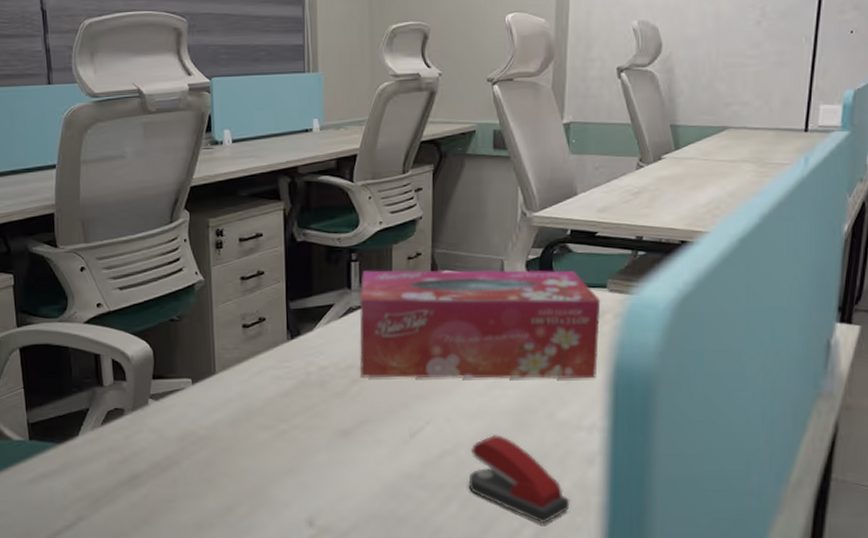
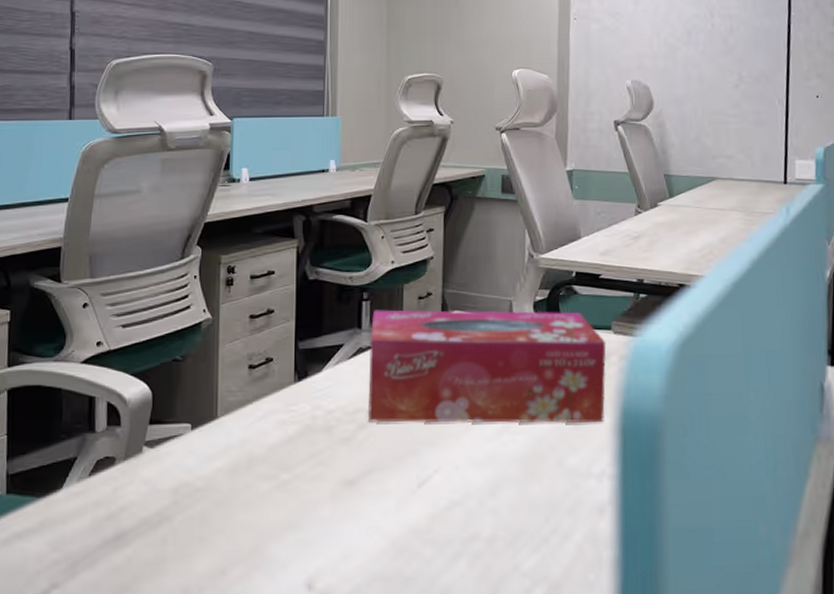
stapler: present [468,435,570,524] -> none [477,483,582,583]

